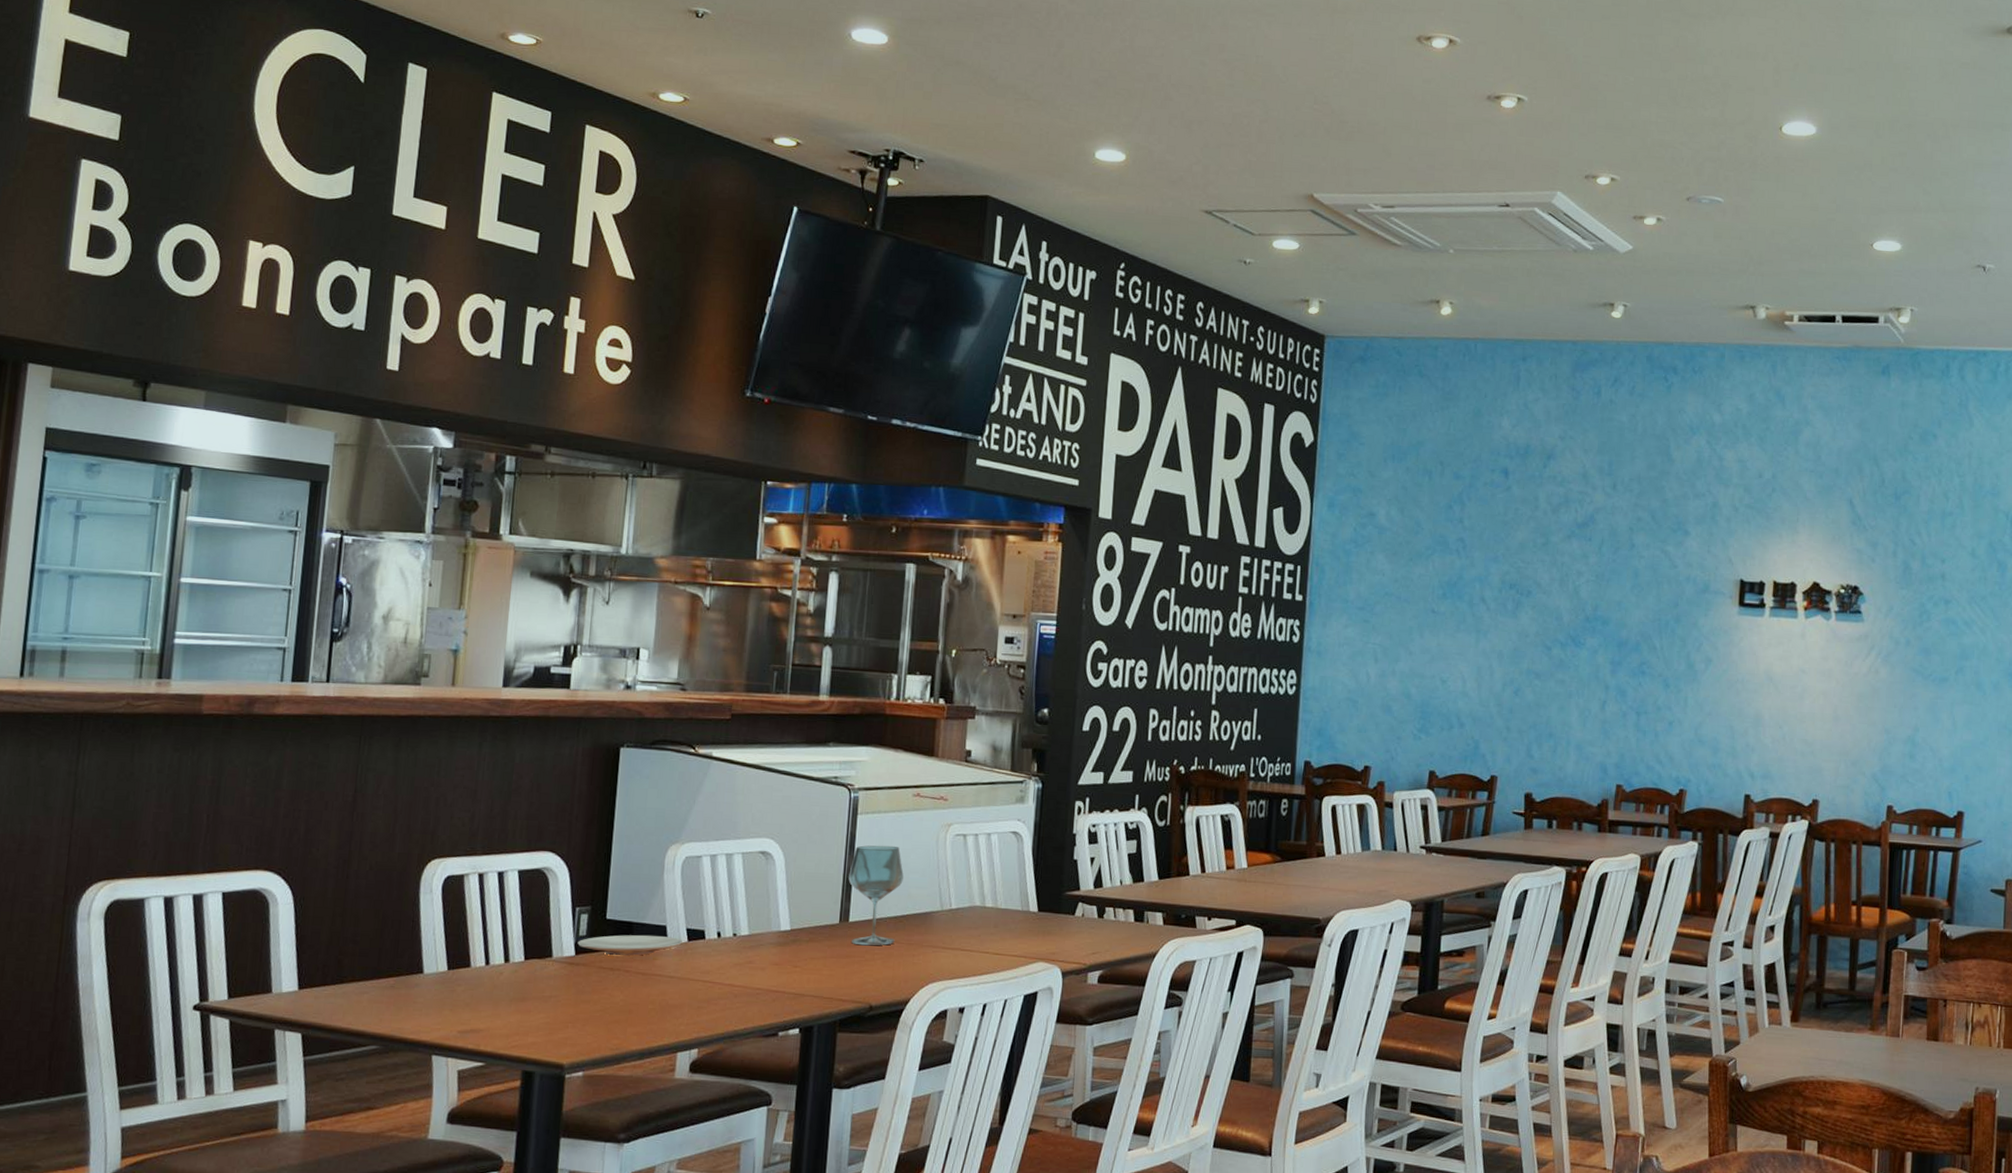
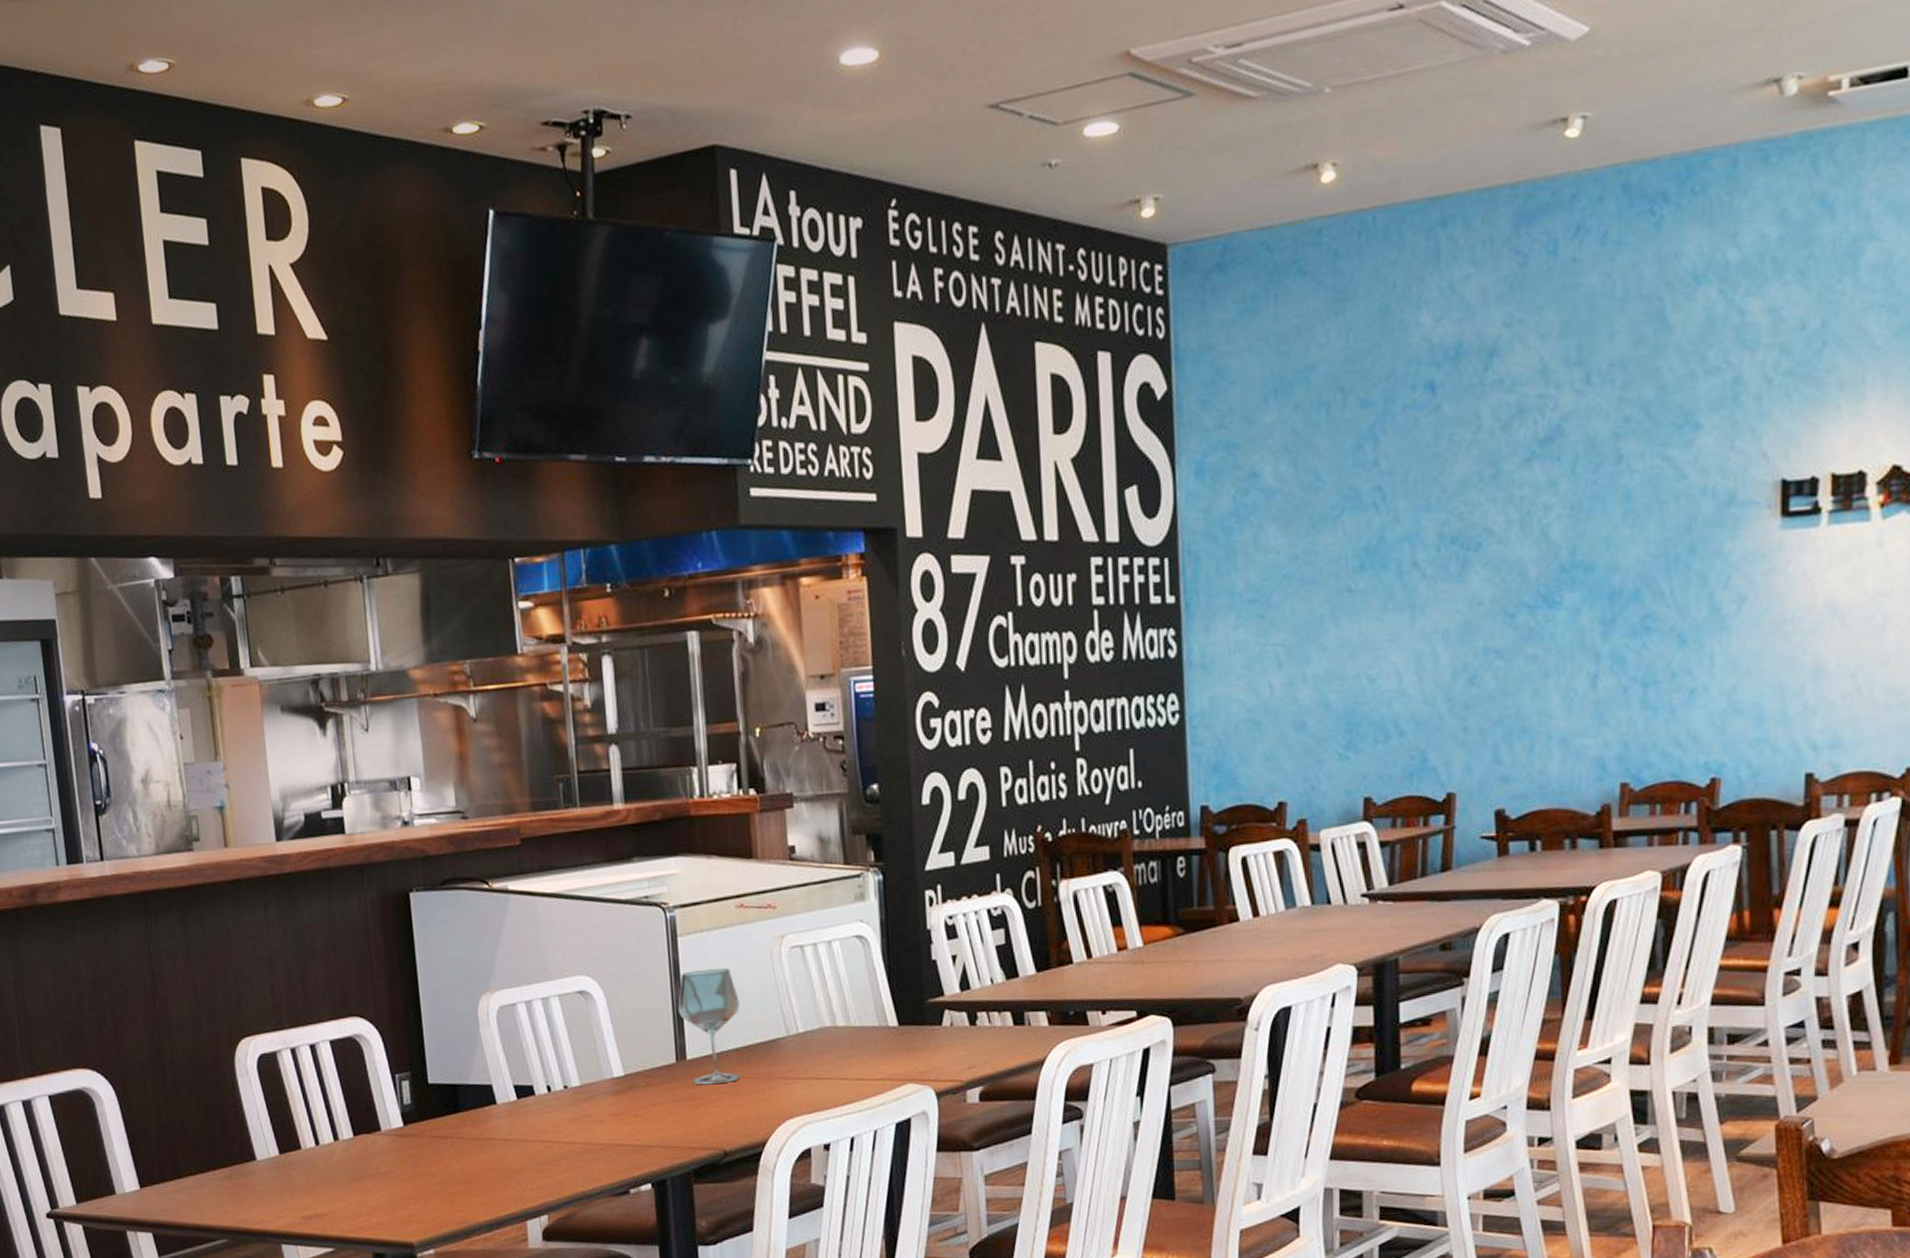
plate: present [577,934,682,956] -> none [403,1096,512,1122]

